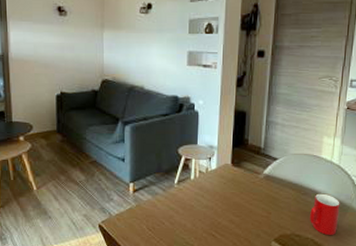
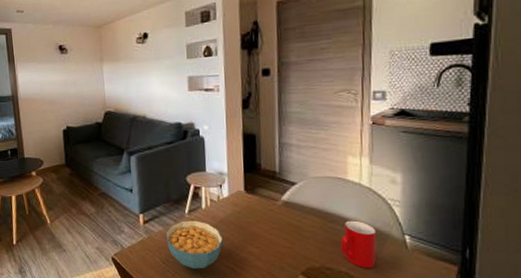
cereal bowl: none [154,190,207,236] -> present [165,220,223,269]

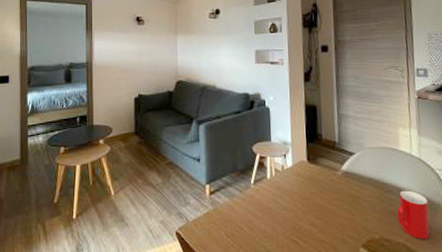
cereal bowl: present [165,220,223,269] -> none [231,191,287,244]

